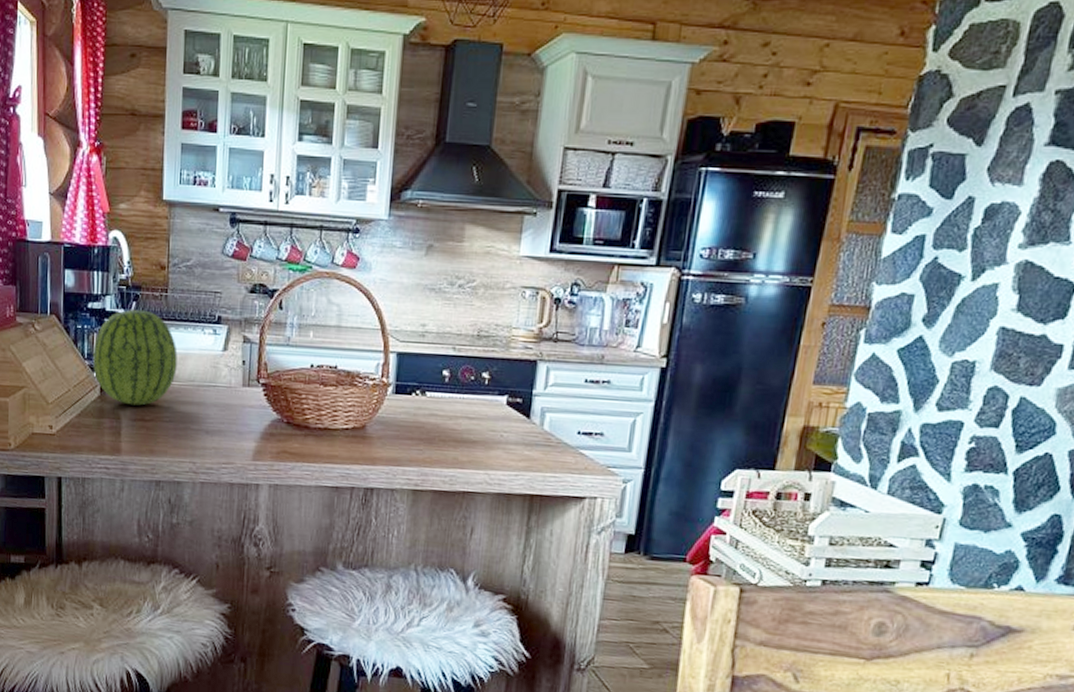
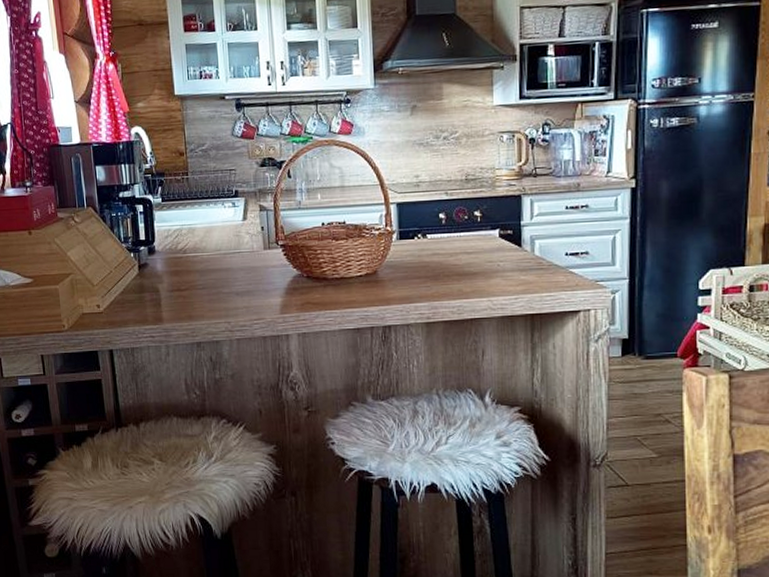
fruit: present [93,309,178,406] -> none [128,193,204,278]

